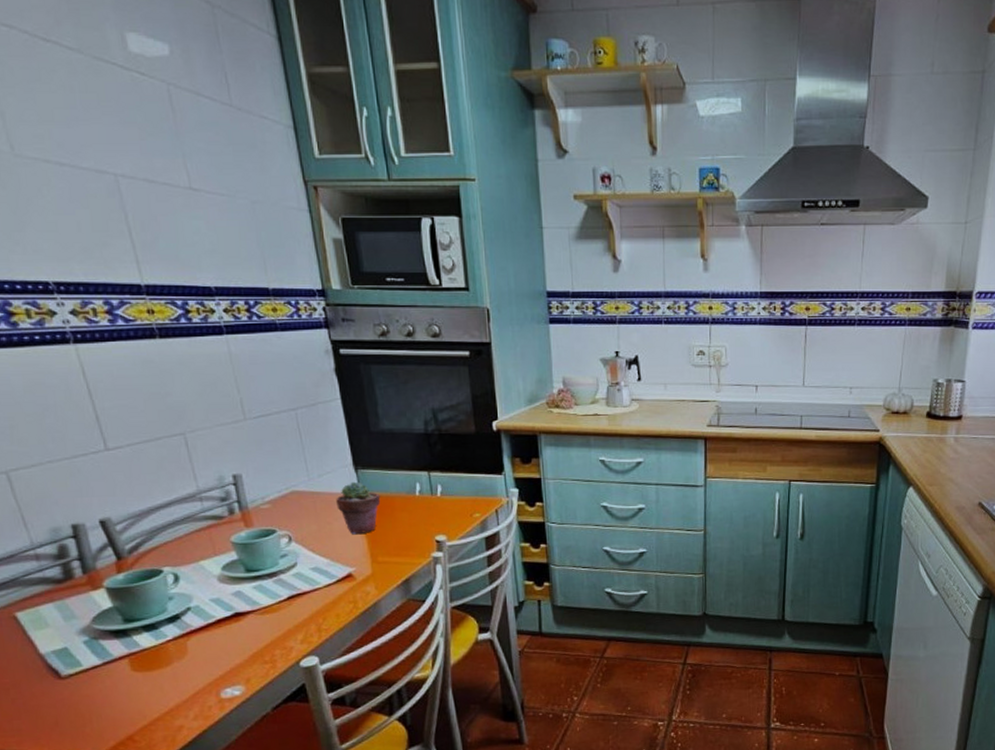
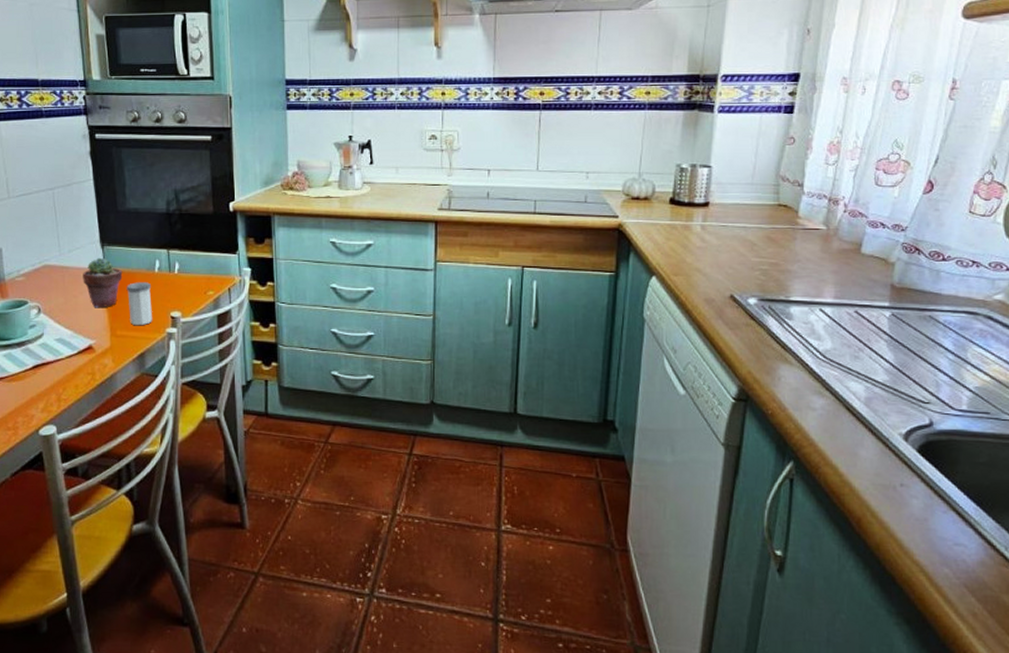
salt shaker: none [385,506,417,552] -> present [126,282,153,326]

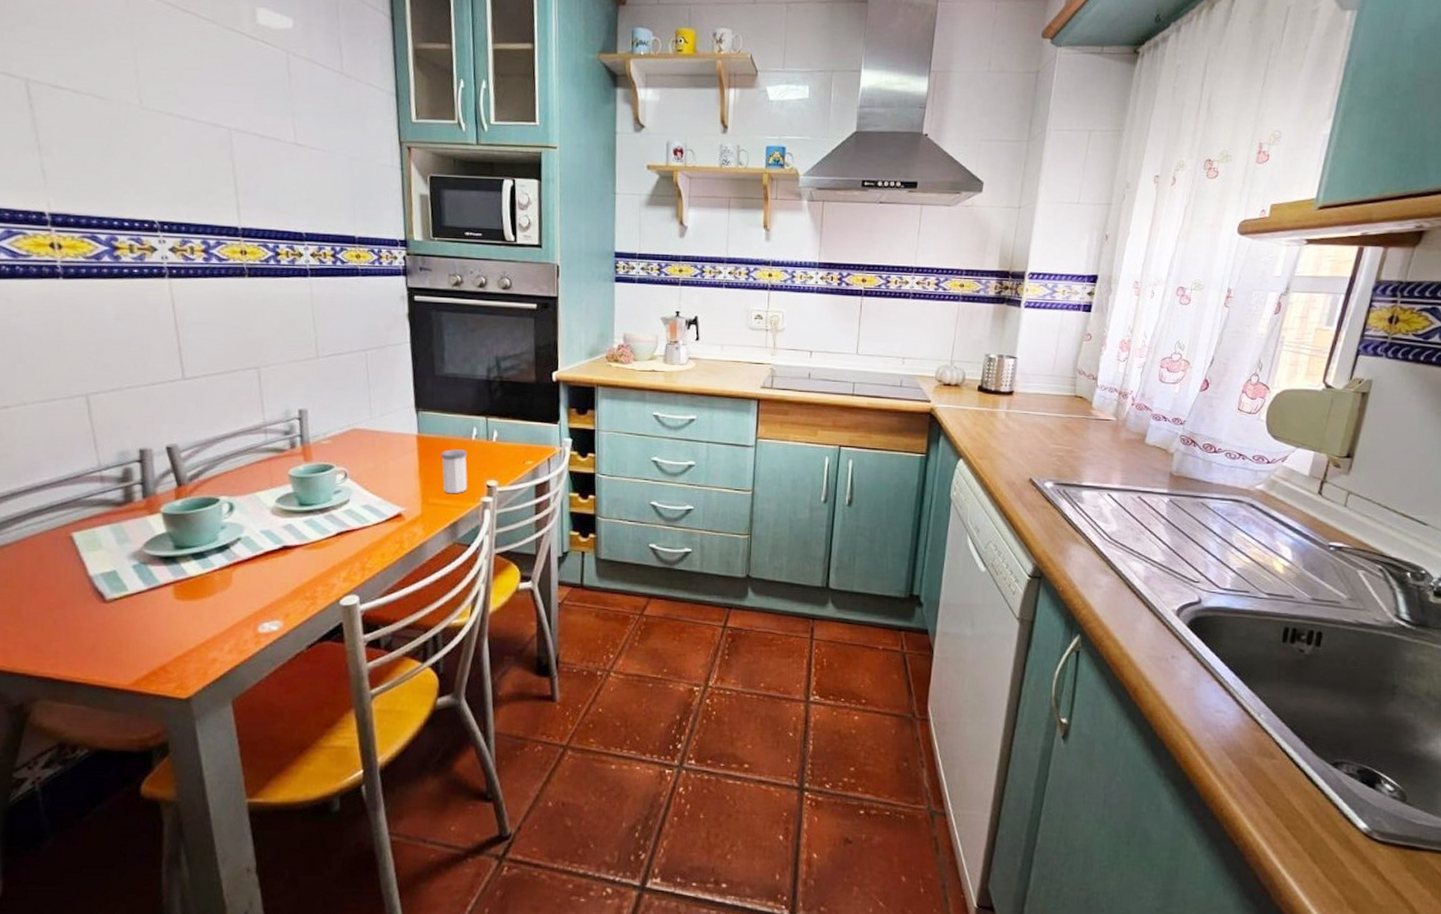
potted succulent: present [83,257,123,307] -> none [394,422,438,474]

